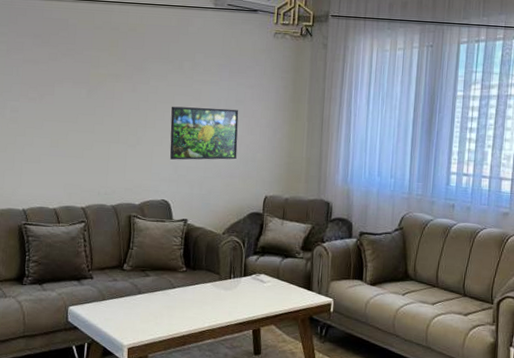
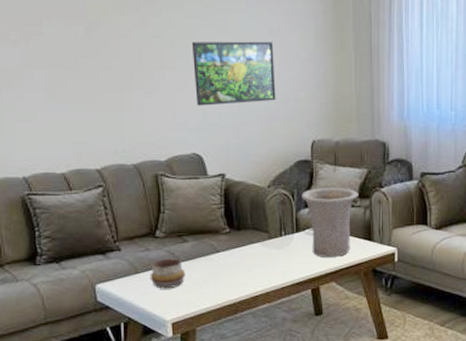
decorative bowl: none [114,289,145,317] -> present [150,258,186,289]
vase: none [251,238,302,303] -> present [301,188,358,258]

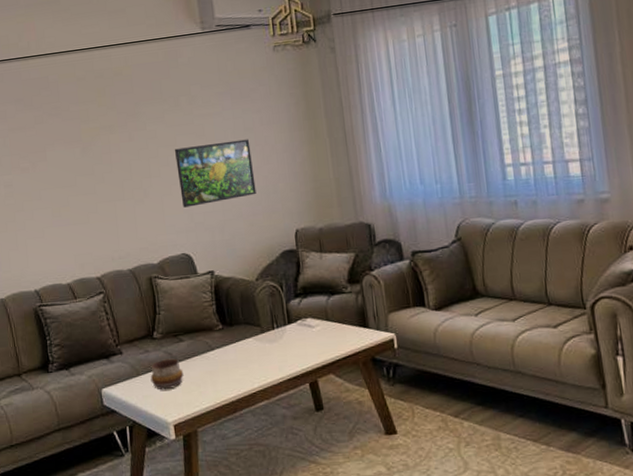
vase: present [301,188,358,258] -> none [290,274,348,349]

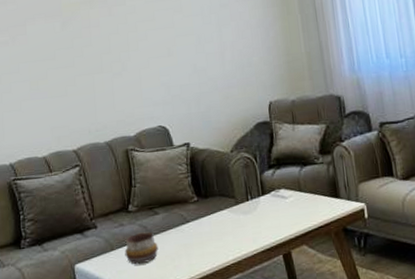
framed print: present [174,139,256,208] -> none [152,14,232,81]

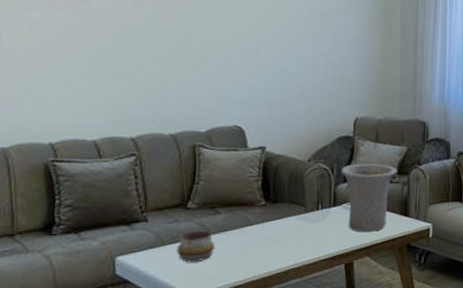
vase: none [264,145,320,220] -> present [341,163,397,233]

